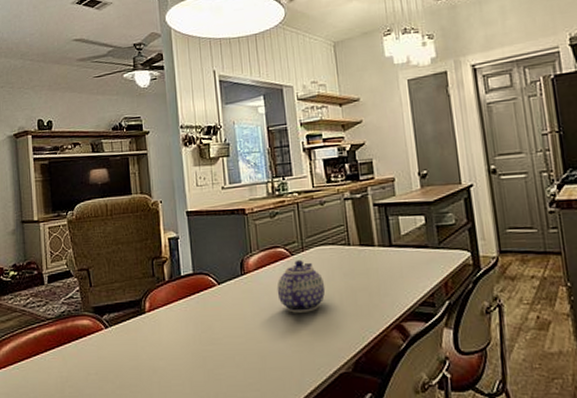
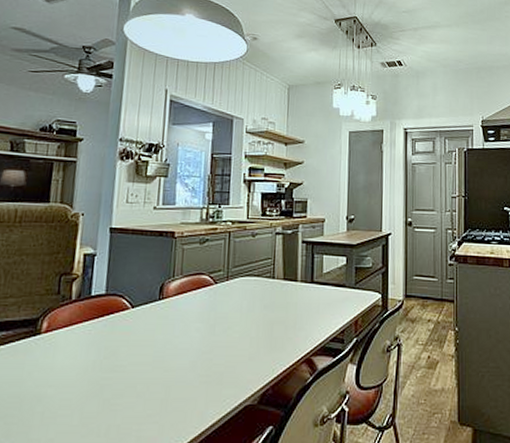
teapot: present [277,259,326,313] -> none [194,288,244,342]

